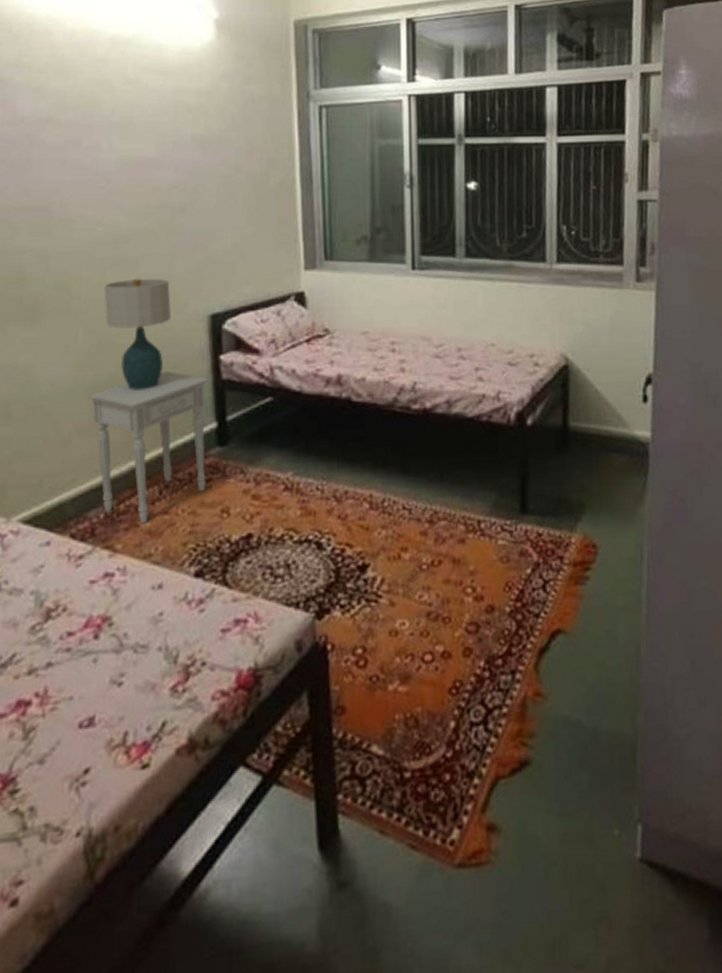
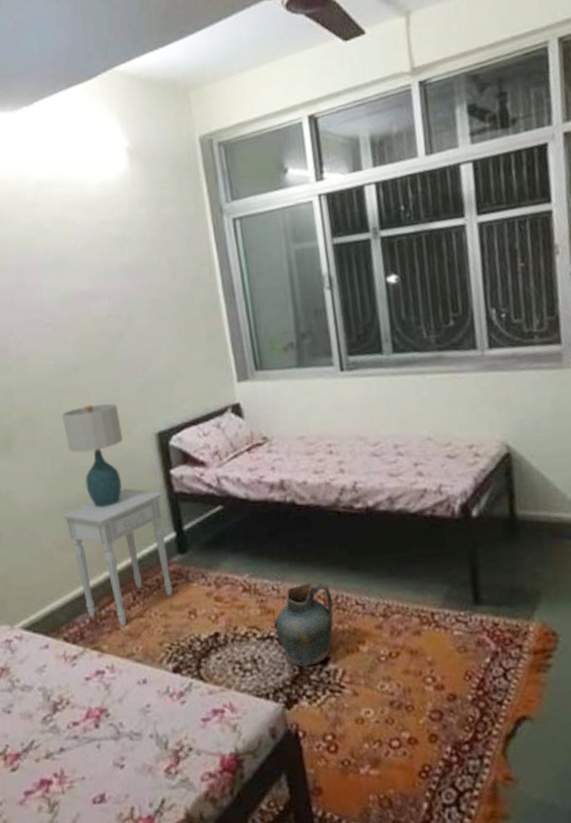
ceramic jug: none [313,484,377,574] -> present [273,583,333,667]

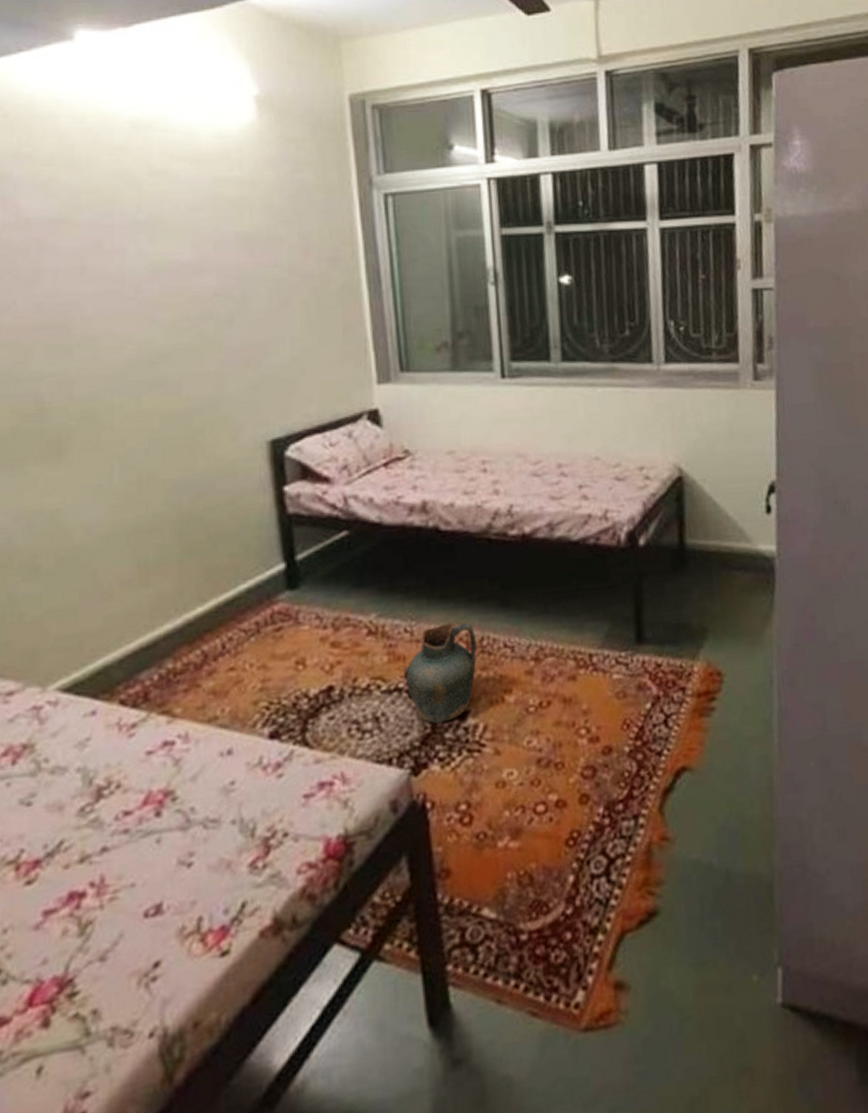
table lamp: present [62,403,123,508] -> none [142,401,224,532]
nightstand: present [62,488,173,627] -> none [130,508,276,684]

